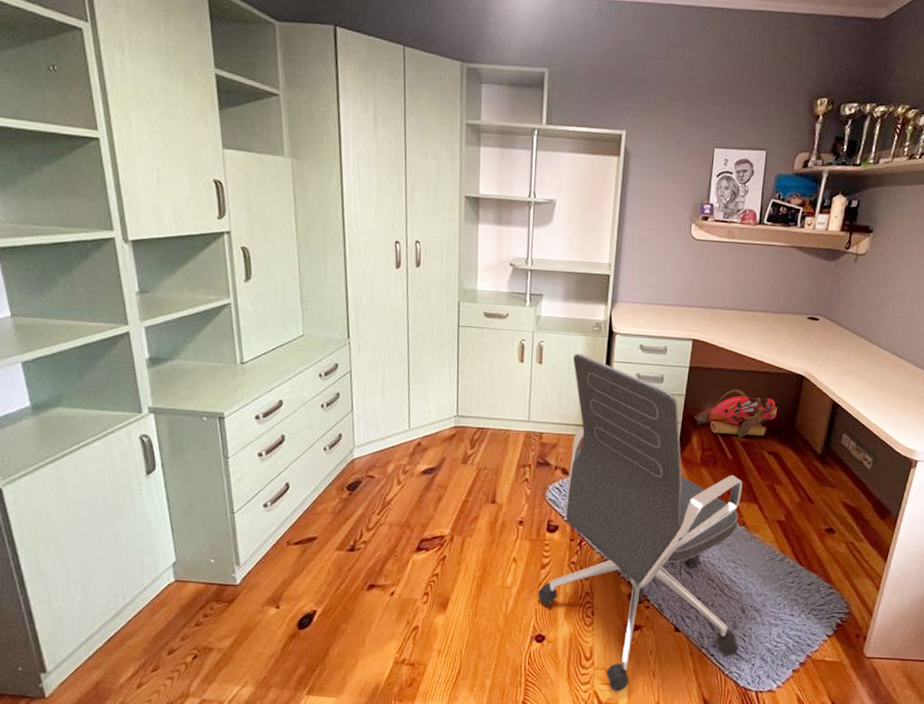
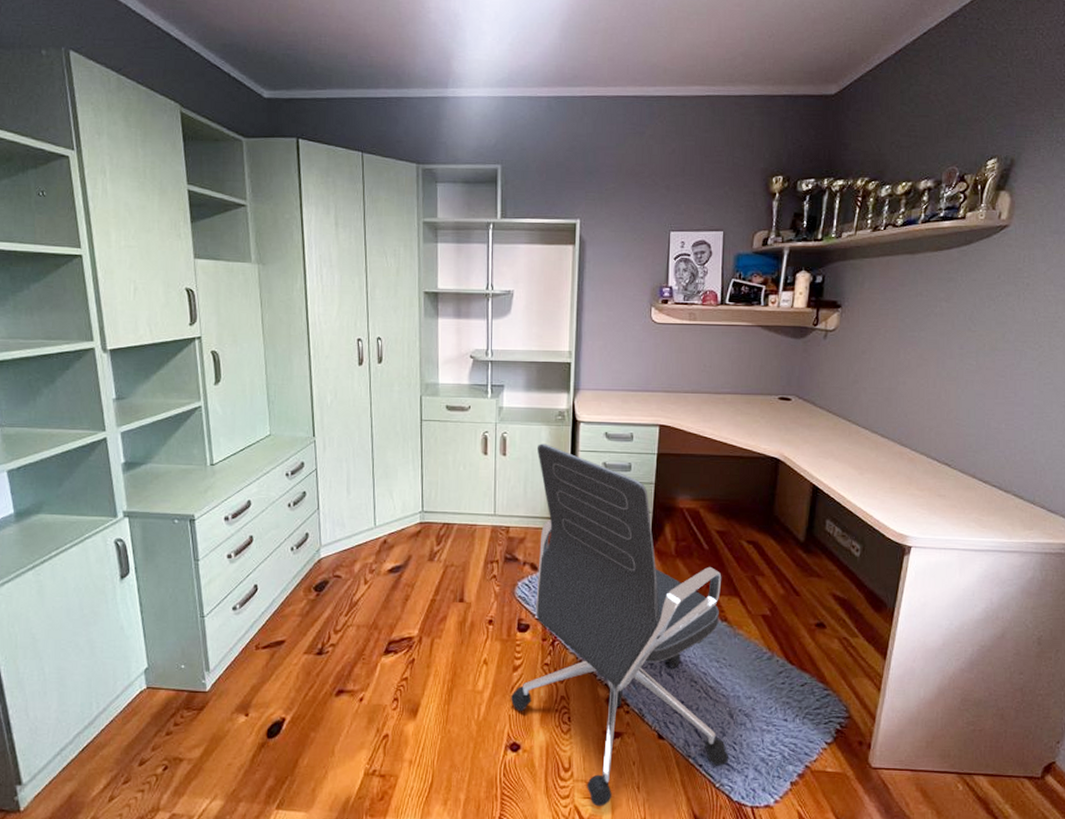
backpack: present [694,389,778,438] -> none [666,475,754,527]

